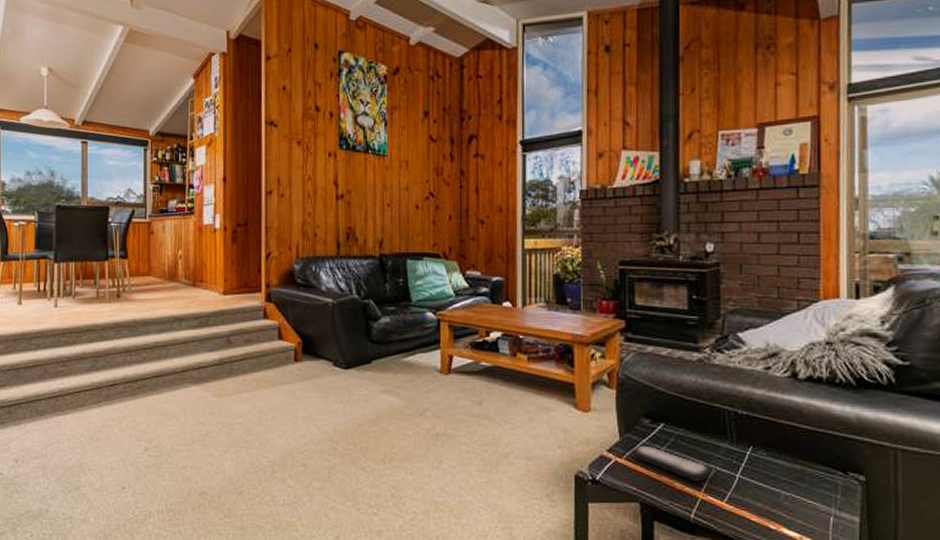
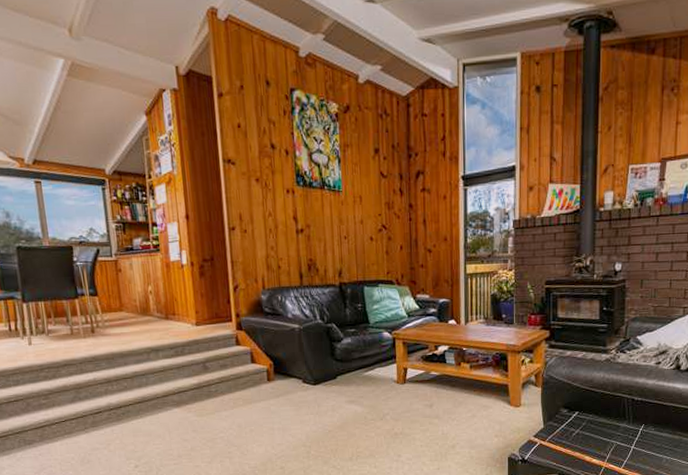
remote control: present [633,445,712,483] -> none [554,429,614,456]

